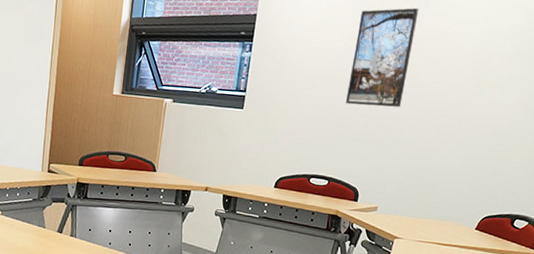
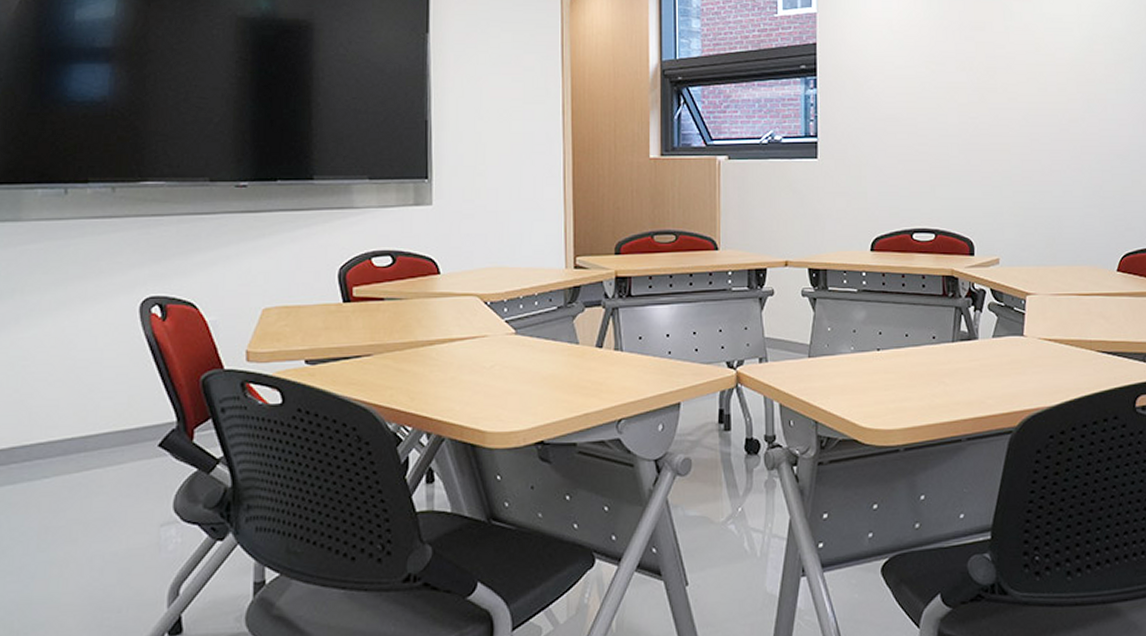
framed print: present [345,8,419,108] -> none [938,20,1005,139]

